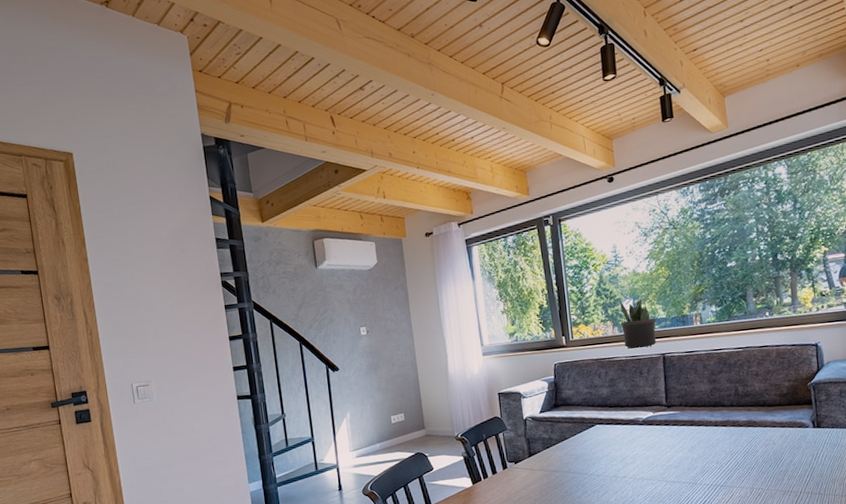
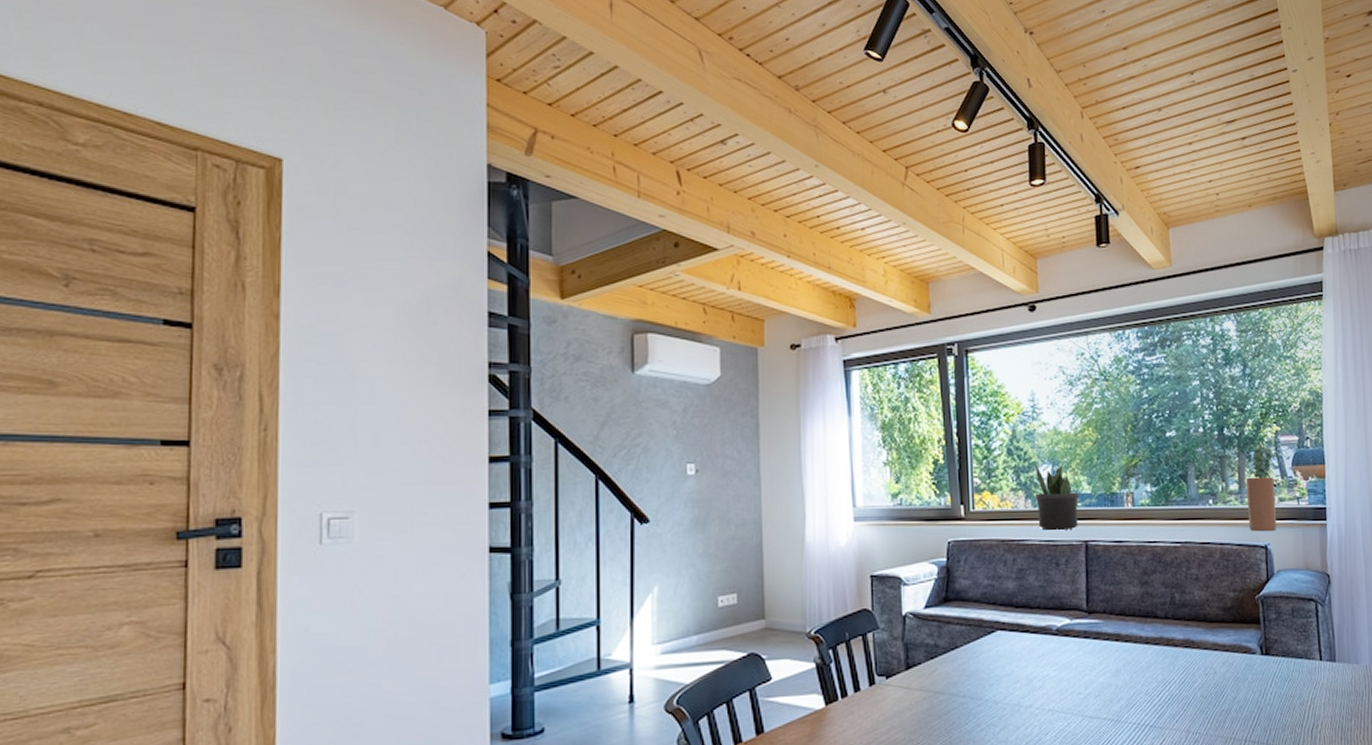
vase: none [797,262,826,334] -> present [1245,442,1277,532]

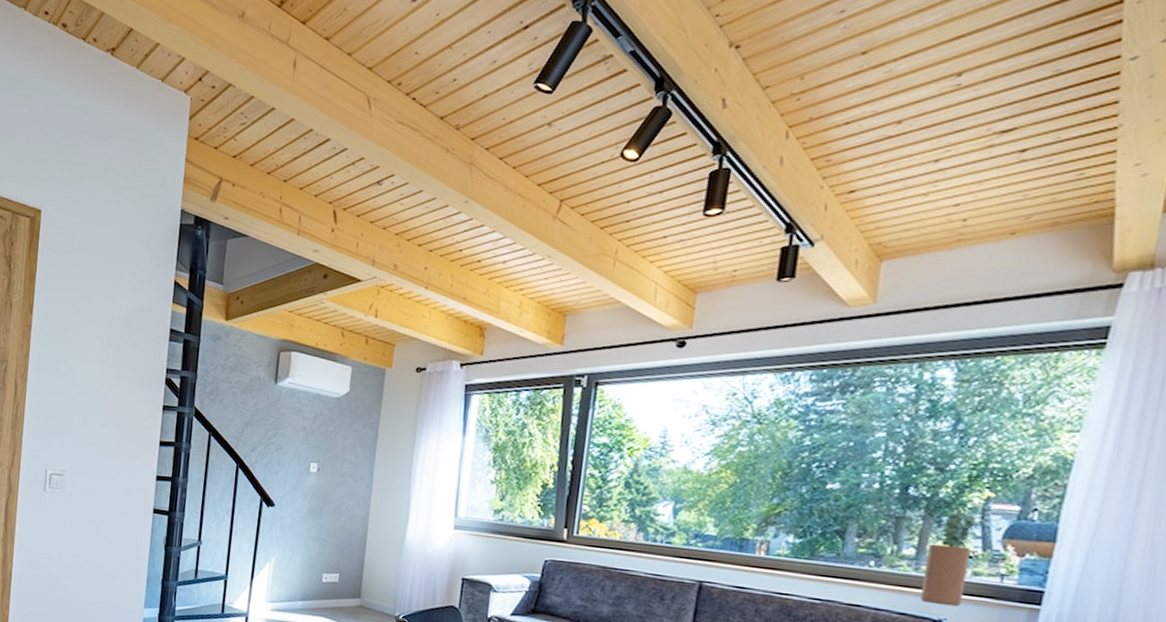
planter: present [1034,463,1080,530] -> none [647,499,702,568]

